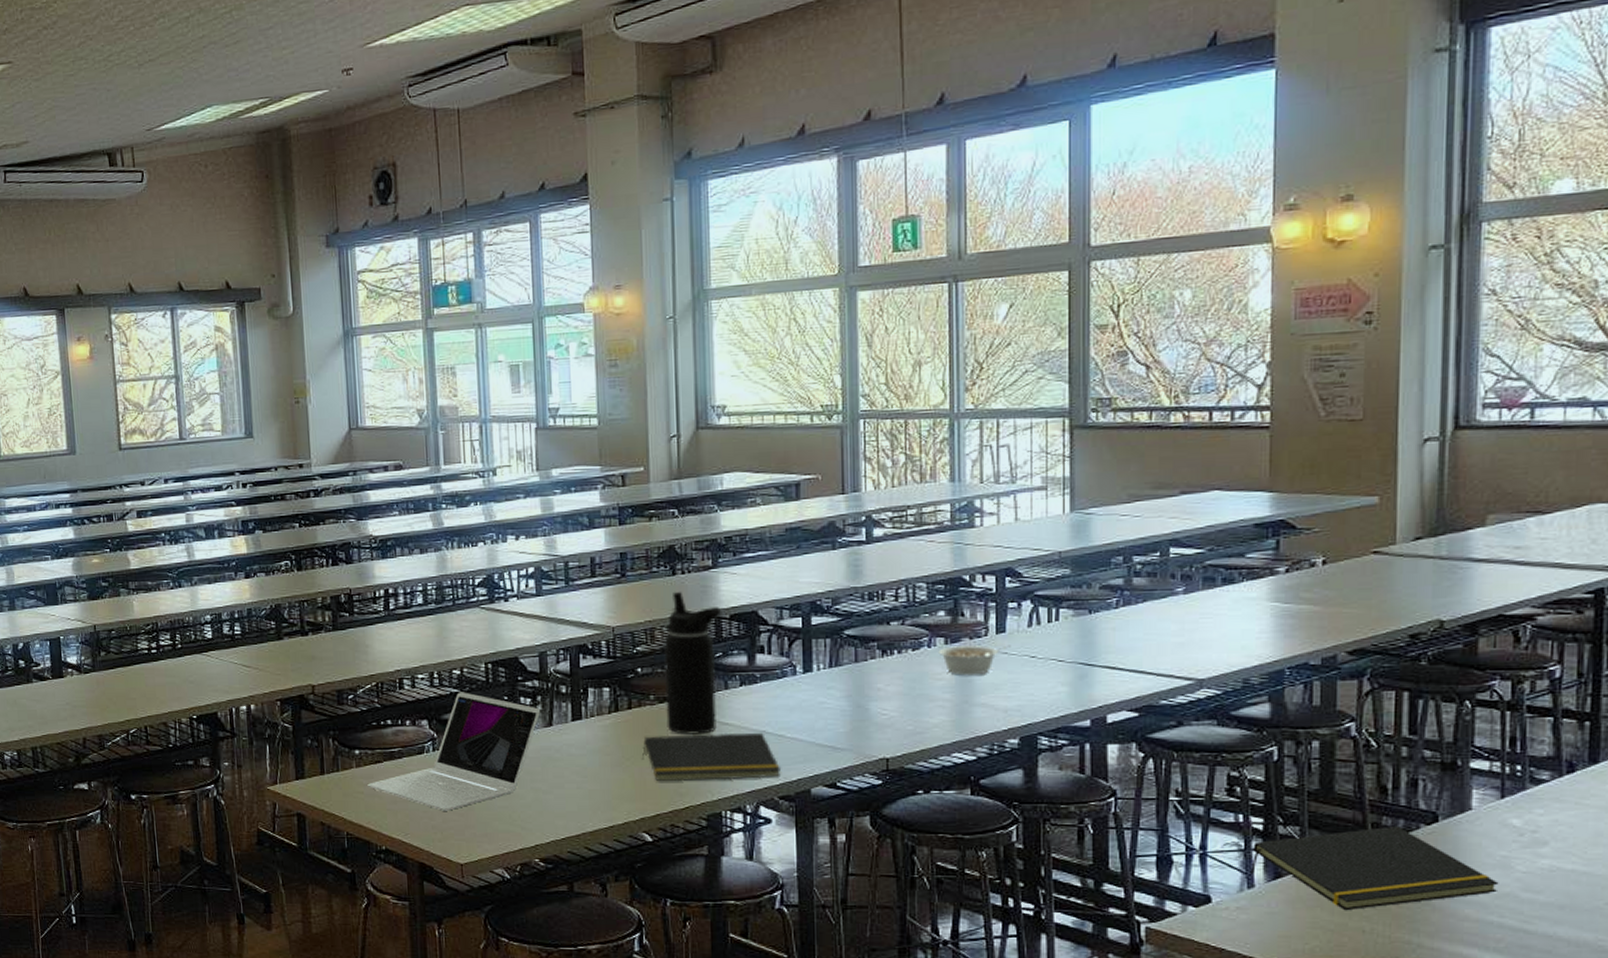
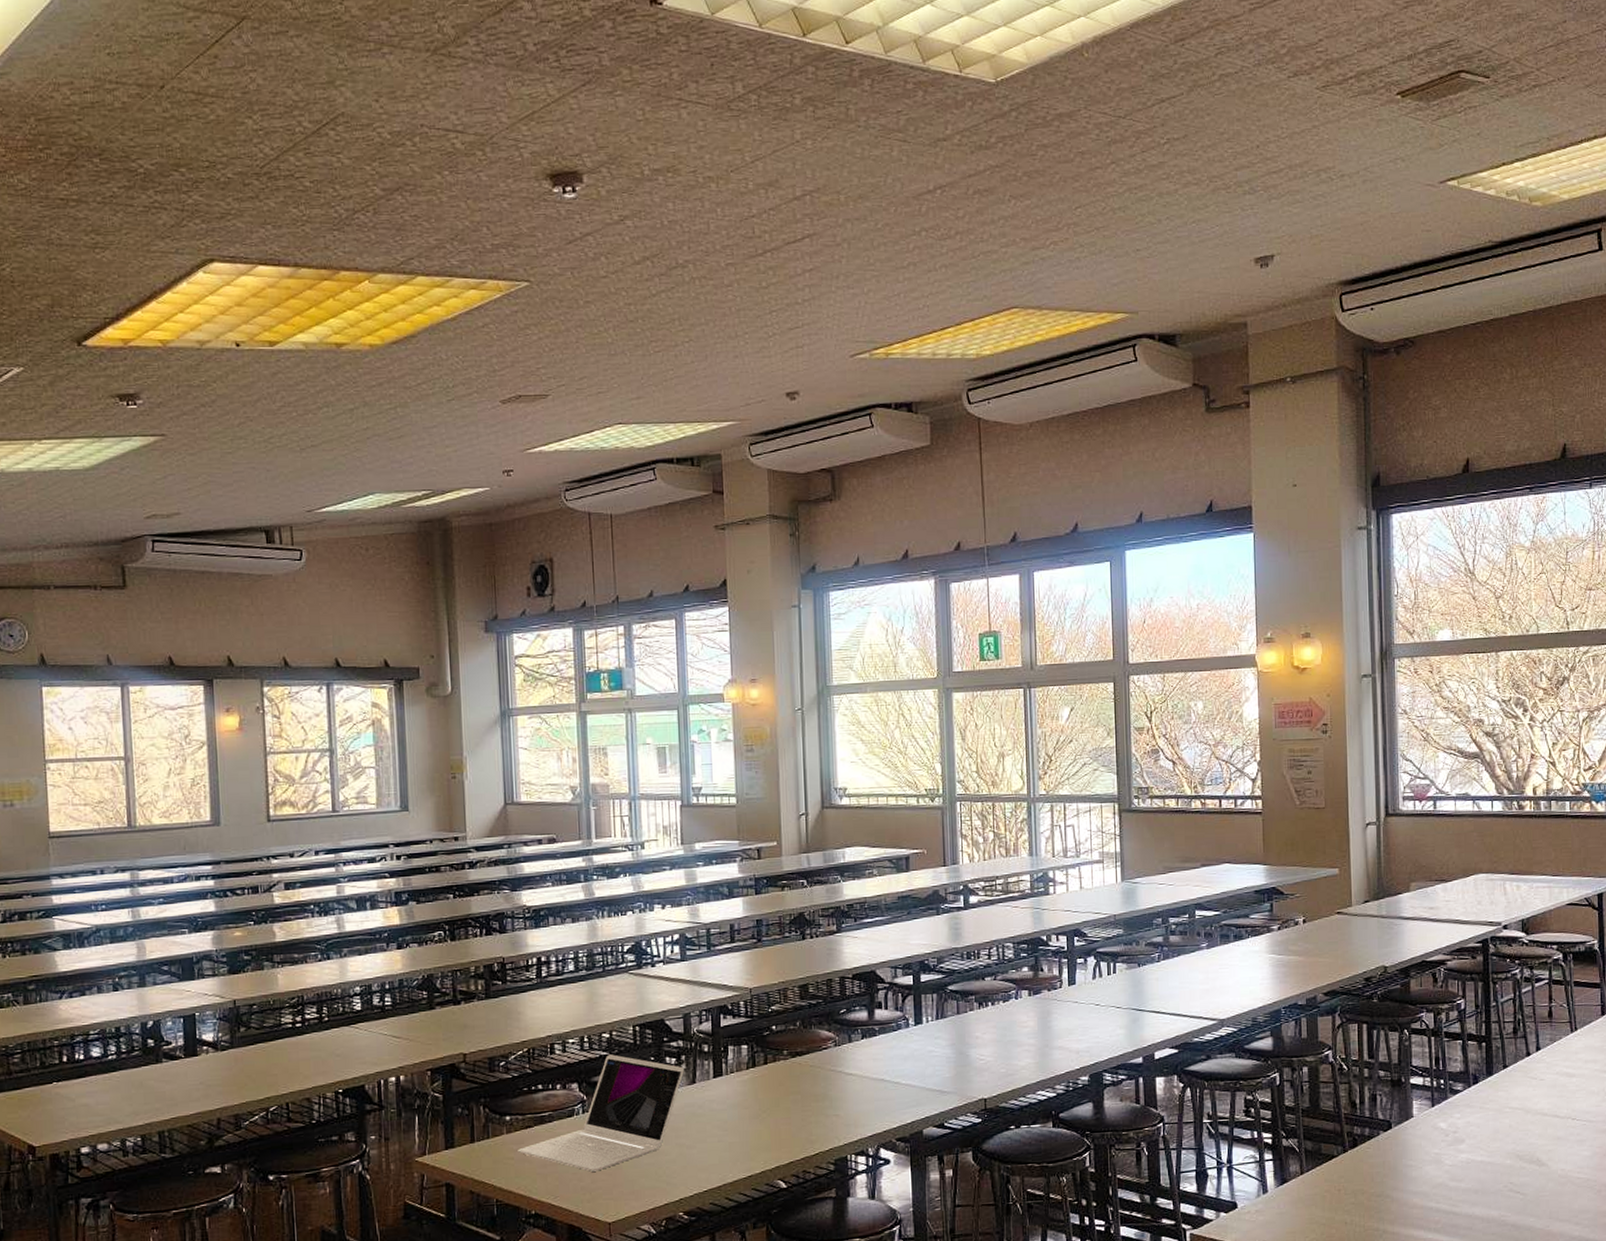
notepad: present [641,732,780,782] -> none [776,1080,897,1130]
water bottle: present [664,592,722,734] -> none [795,955,846,1086]
legume: present [938,645,1011,676] -> none [1024,995,1080,1023]
notepad: present [1249,827,1499,911] -> none [1263,1134,1435,1207]

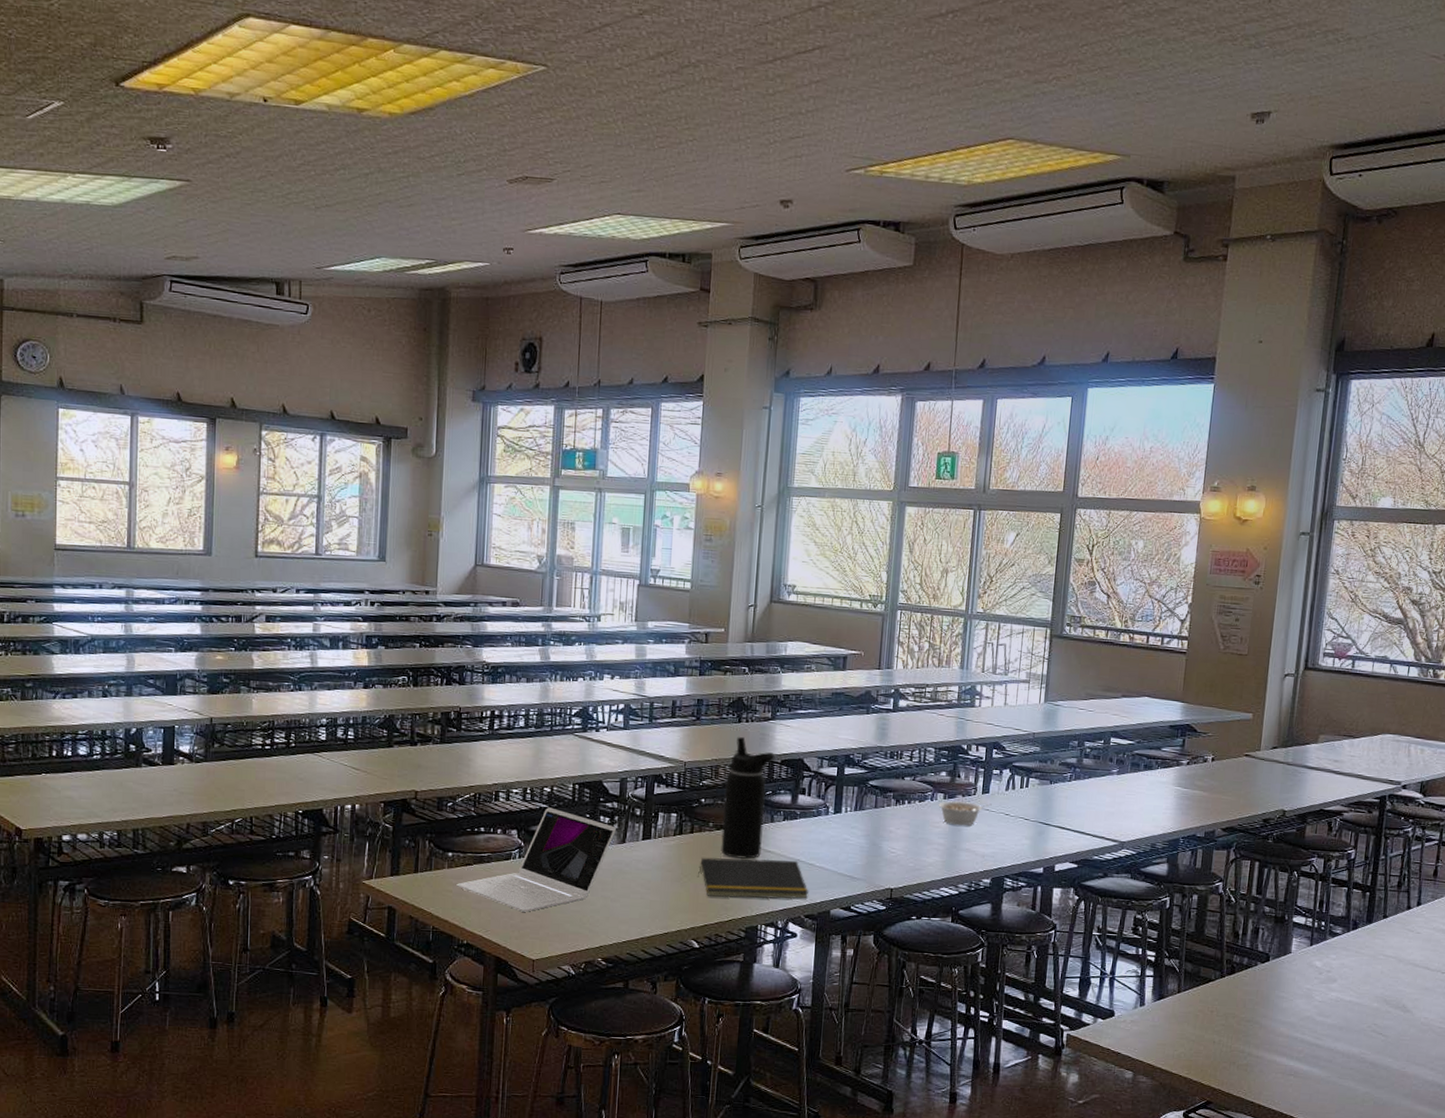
notepad: none [776,1080,897,1130] -> present [697,857,808,899]
water bottle: none [795,955,846,1086] -> present [721,737,775,859]
legume: none [1024,995,1080,1023] -> present [938,801,992,826]

